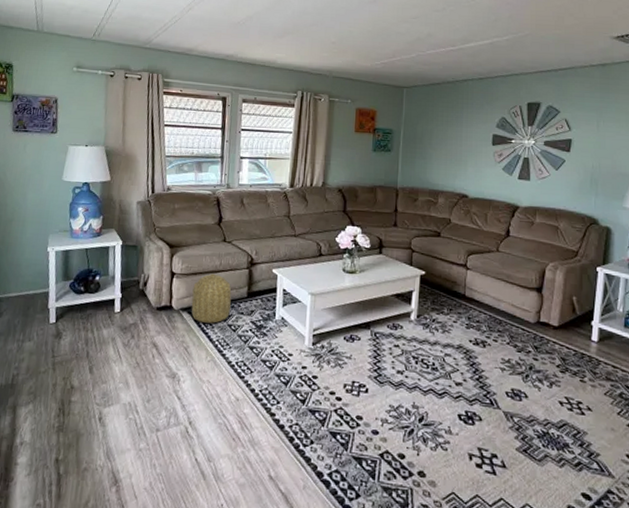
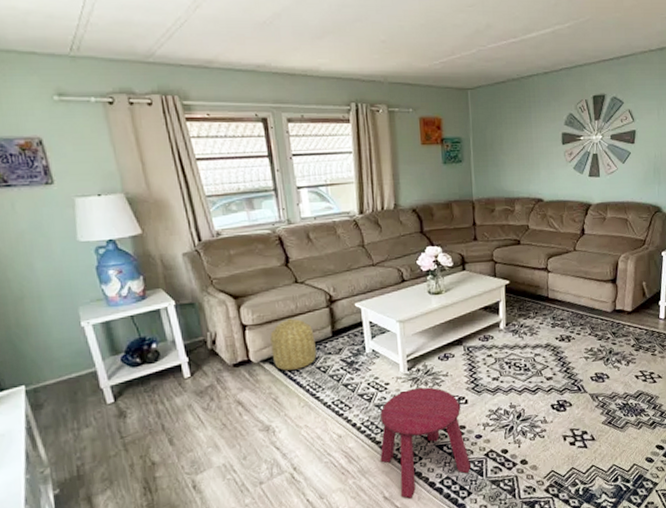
stool: none [272,365,363,485] -> present [380,387,471,499]

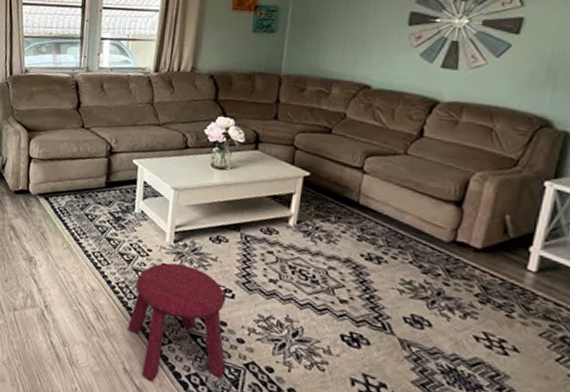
basket: present [270,318,316,371] -> none [48,160,90,211]

